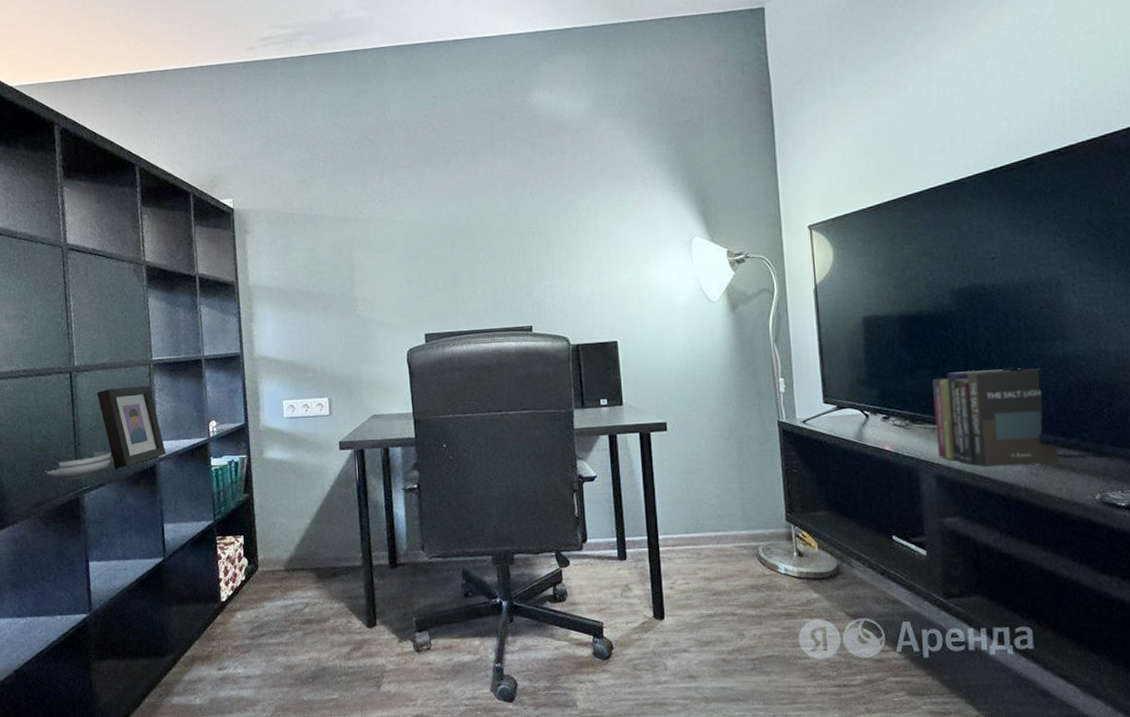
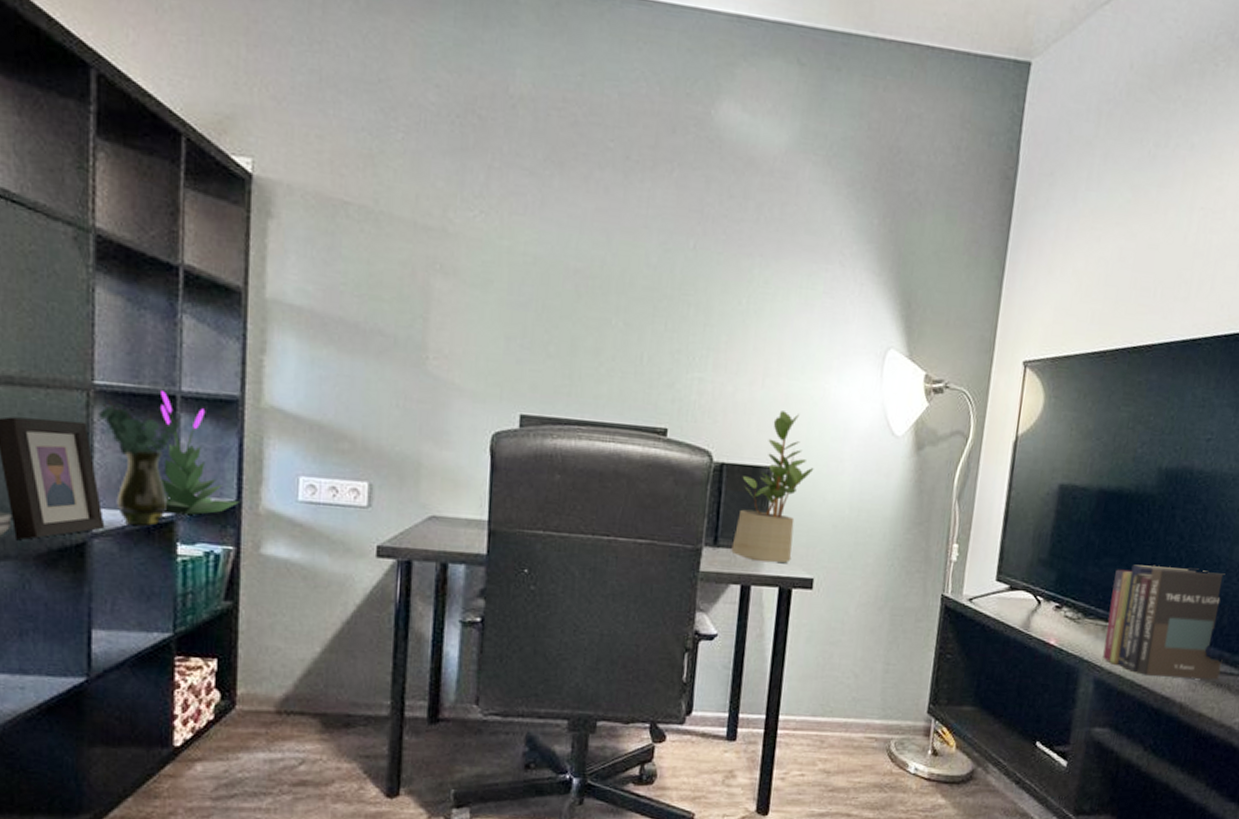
vase: none [157,367,206,449] -> present [99,398,182,526]
plant: none [192,356,246,439] -> present [161,389,239,516]
potted plant: none [595,298,651,415] -> present [731,411,814,564]

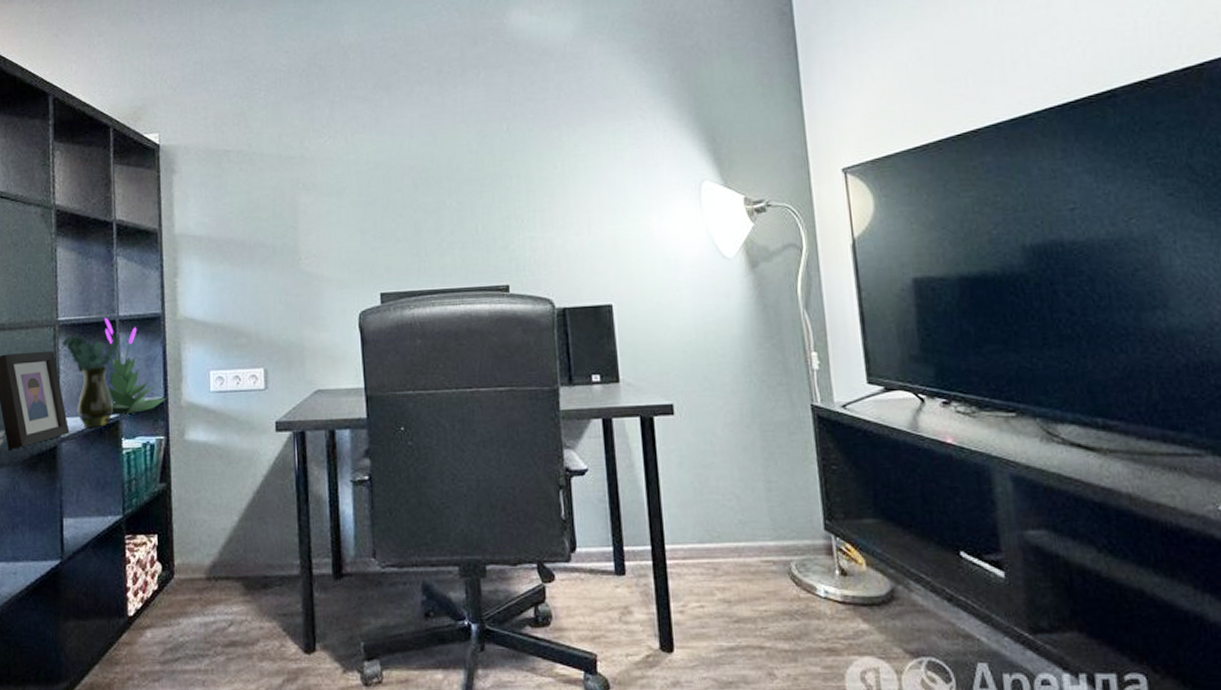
potted plant: present [731,411,814,564] -> none [585,253,653,394]
books: present [1102,564,1225,680] -> none [1003,344,1170,467]

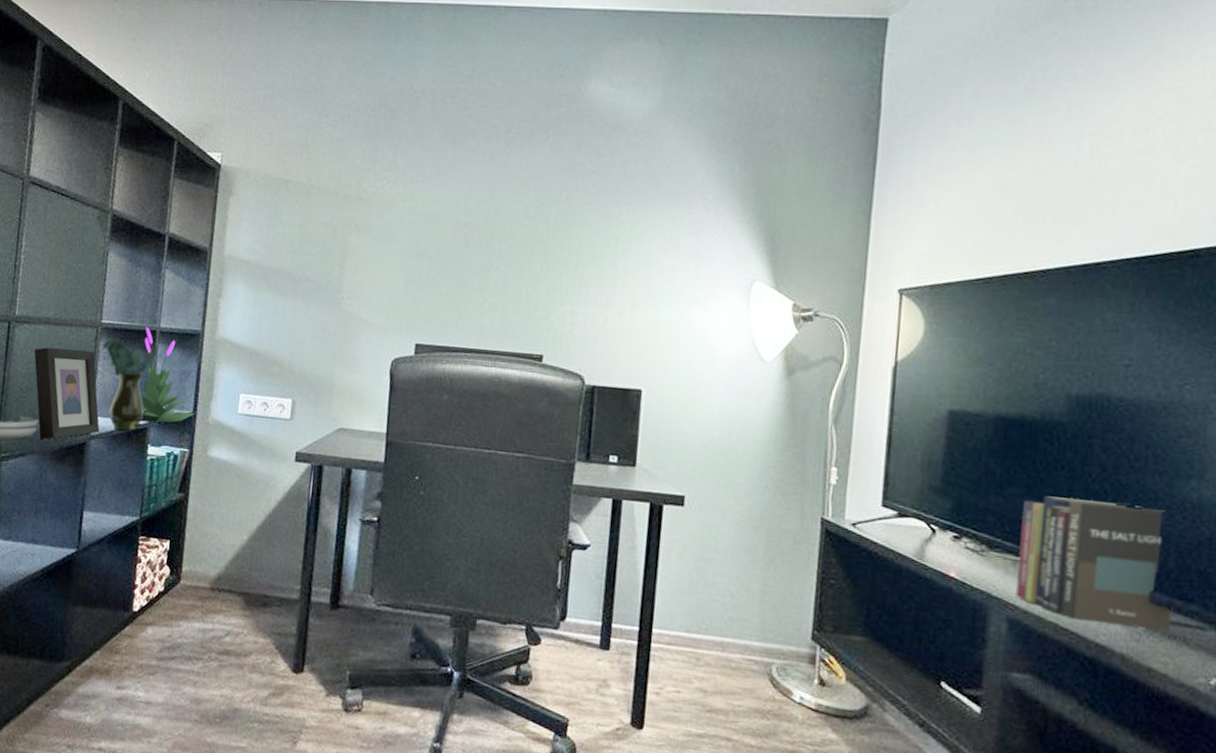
books: none [1003,344,1170,467] -> present [1016,496,1173,631]

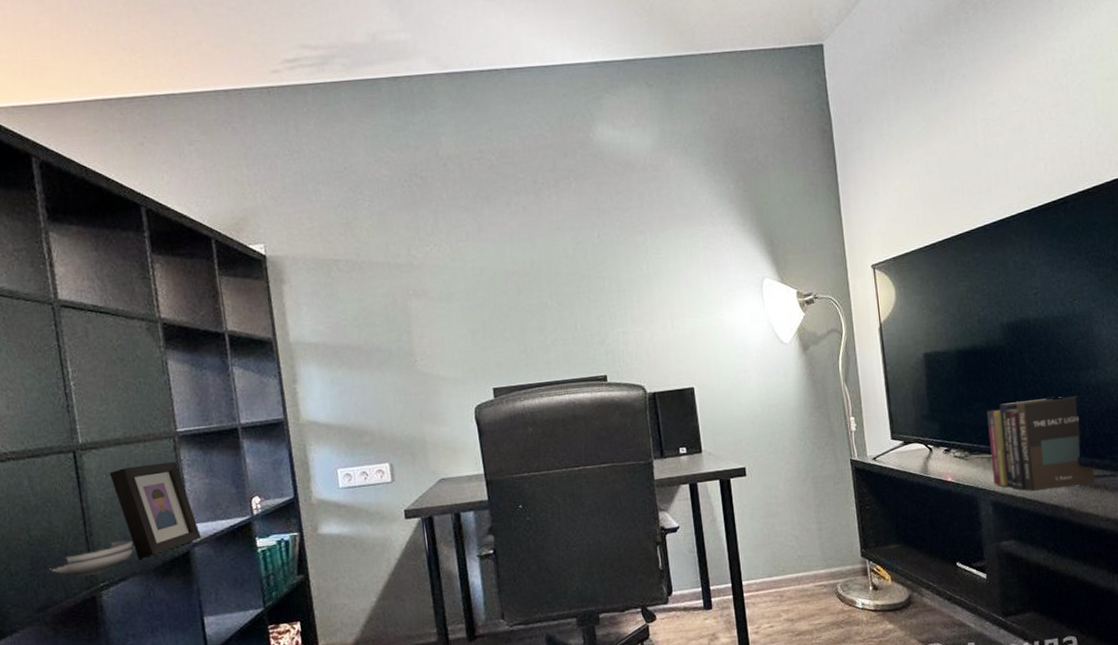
vase: present [103,333,159,431] -> none [184,440,245,531]
plant: present [141,326,195,424] -> none [226,425,296,518]

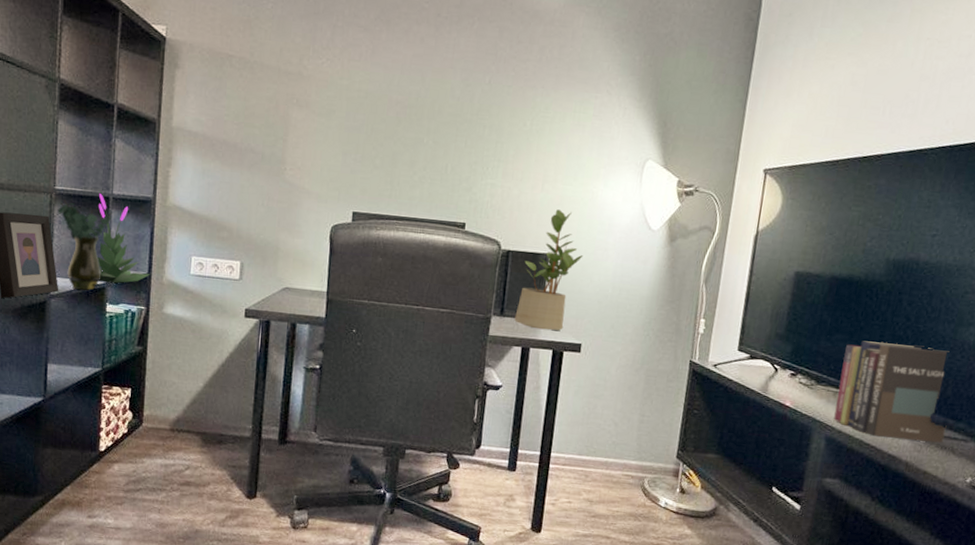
vase: none [184,440,245,531] -> present [57,199,113,290]
plant: none [226,425,296,518] -> present [97,192,150,284]
potted plant: none [672,343,727,463] -> present [514,209,584,331]

